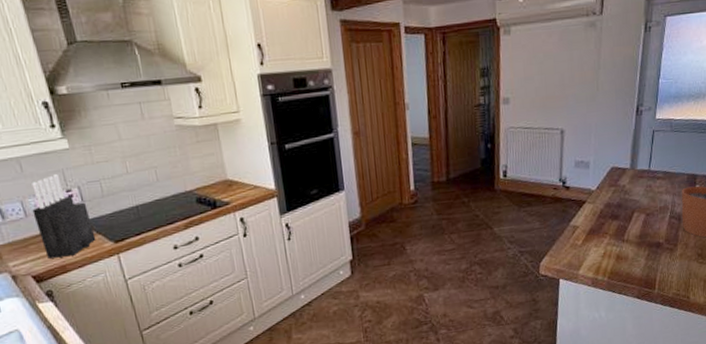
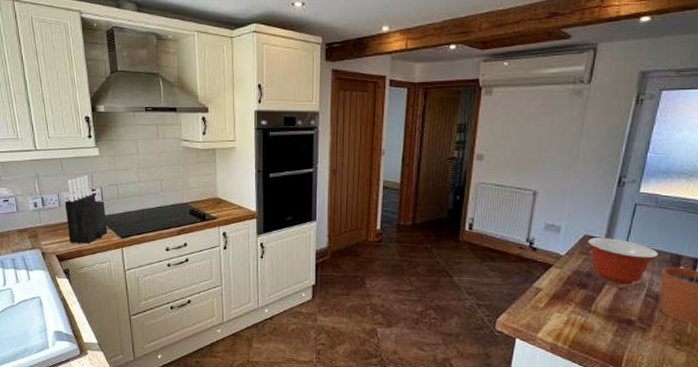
mixing bowl: none [615,167,677,210] -> present [588,238,658,285]

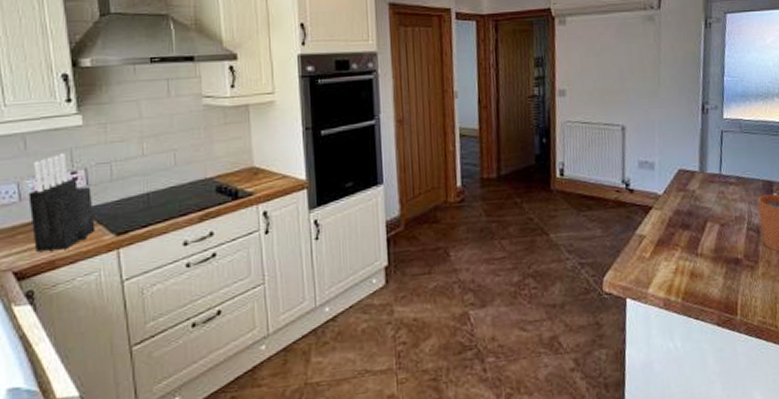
mixing bowl: present [588,238,658,285] -> none [683,170,752,220]

